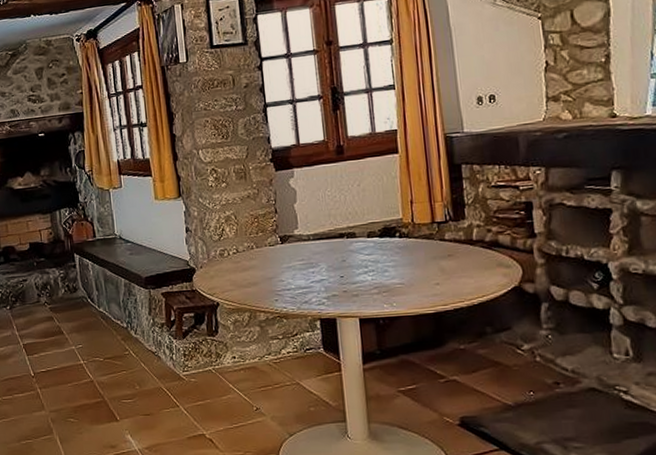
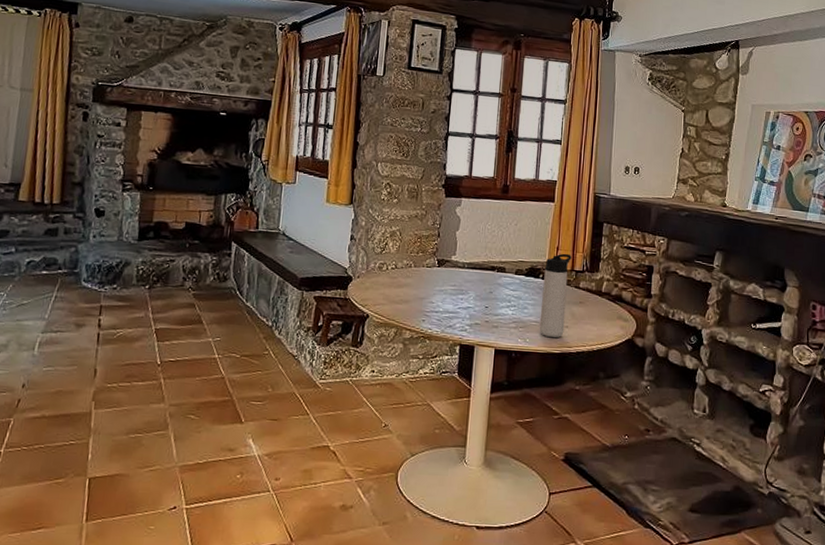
thermos bottle: none [400,205,436,298] -> present [539,253,572,337]

